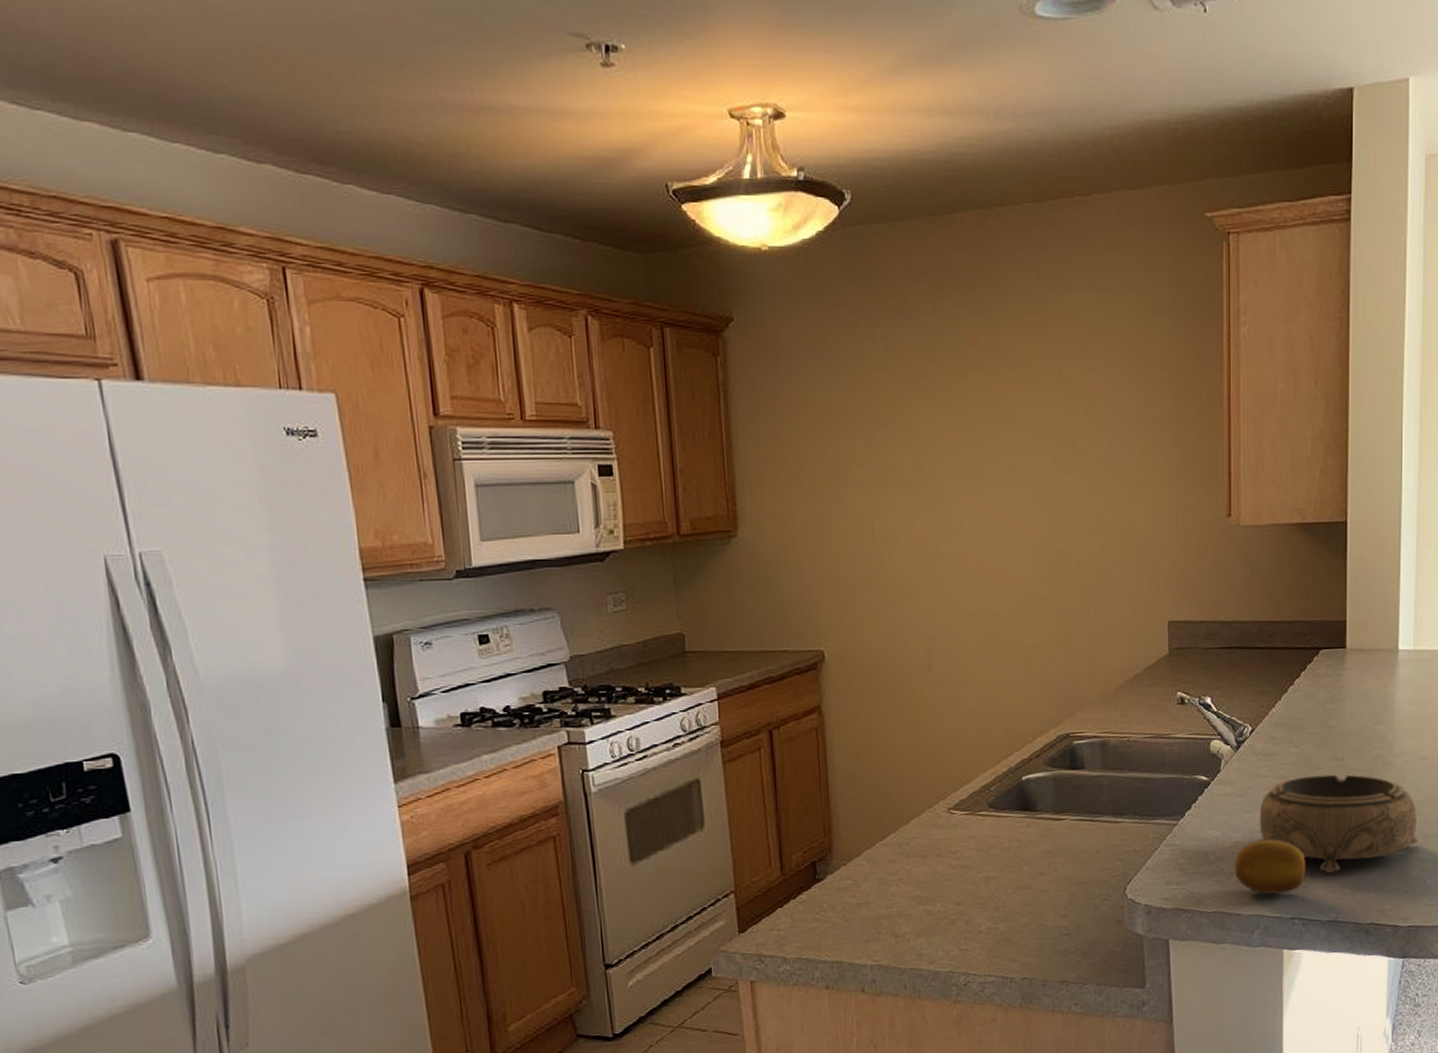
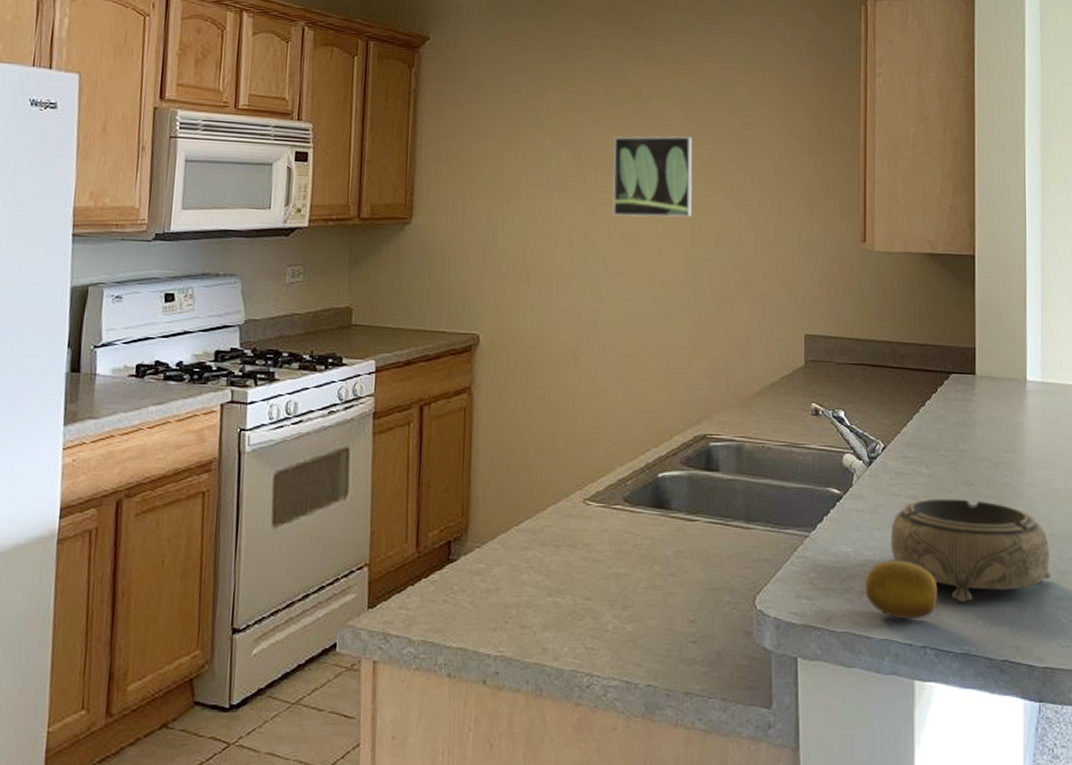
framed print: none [951,412,1042,509] -> present [612,136,693,218]

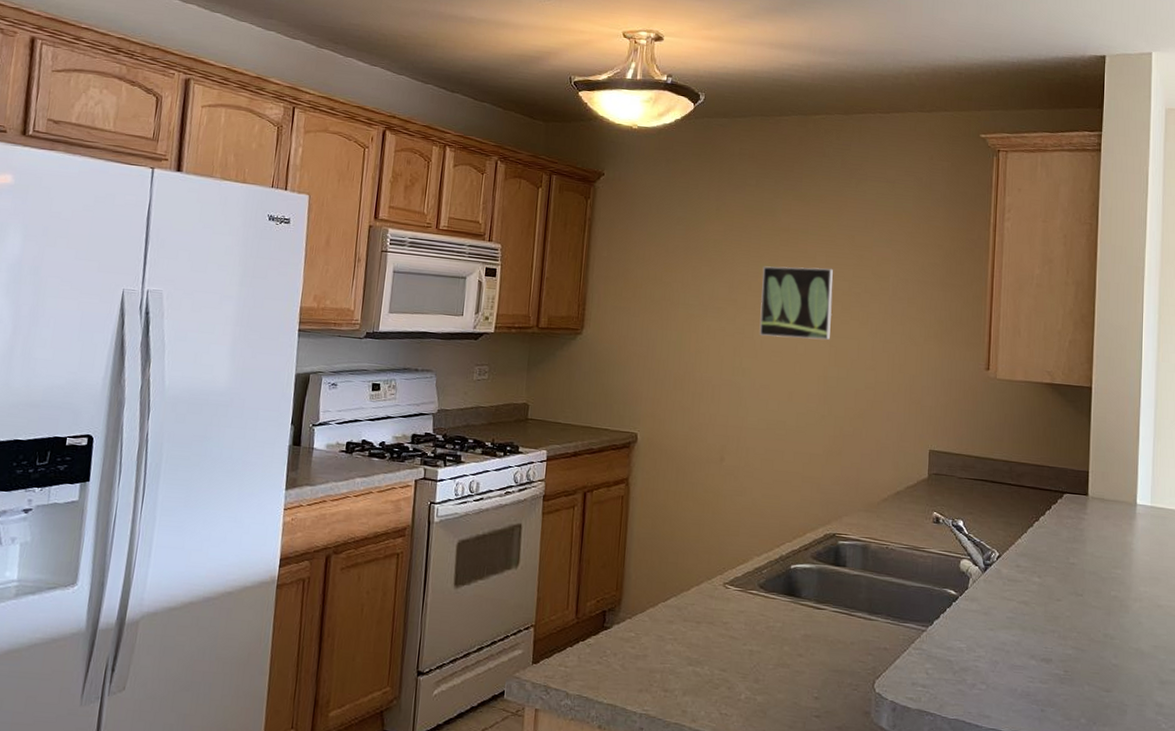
fruit: present [865,561,939,619] -> none [976,658,1045,713]
decorative bowl: present [890,498,1052,603] -> none [1001,605,1154,702]

